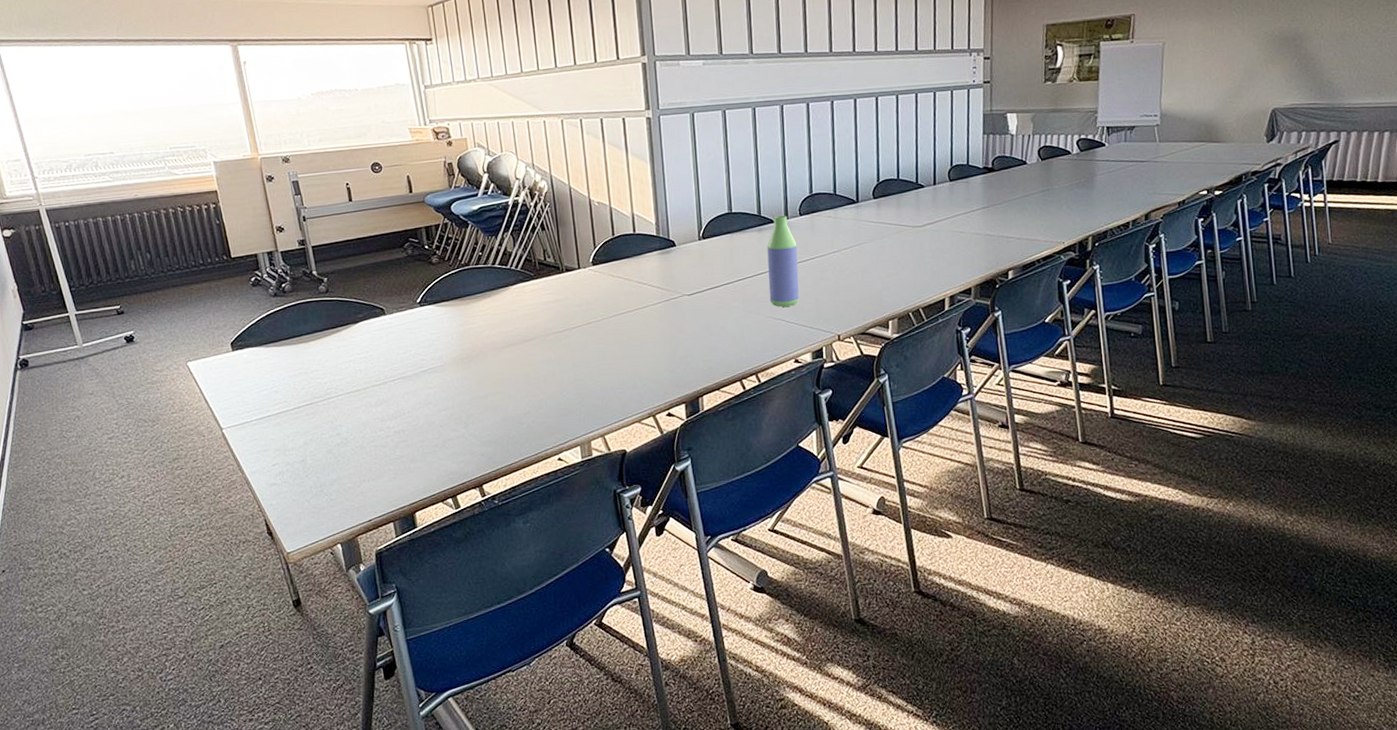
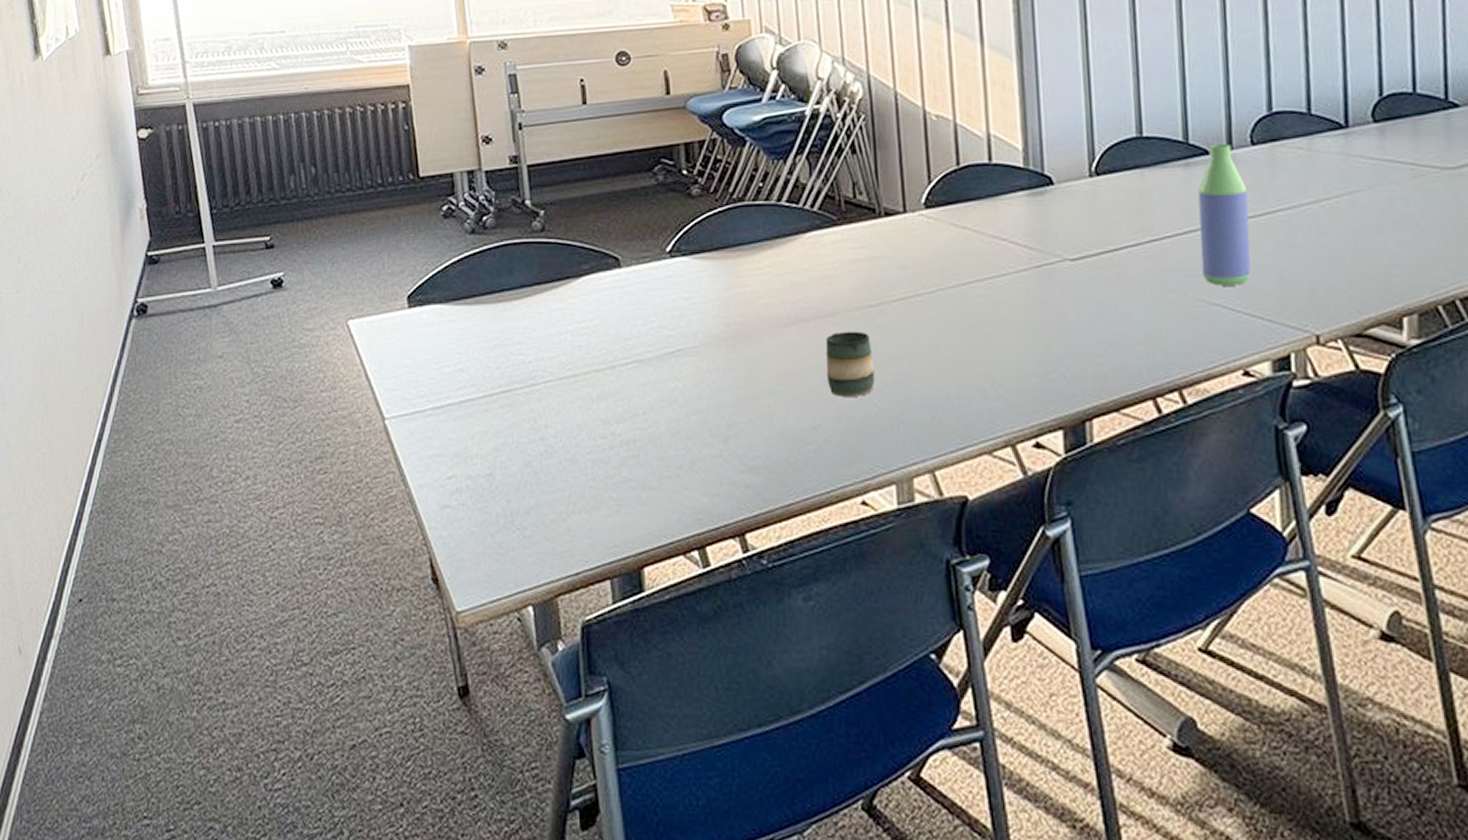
mug: none [529,349,564,393] -> present [825,331,875,398]

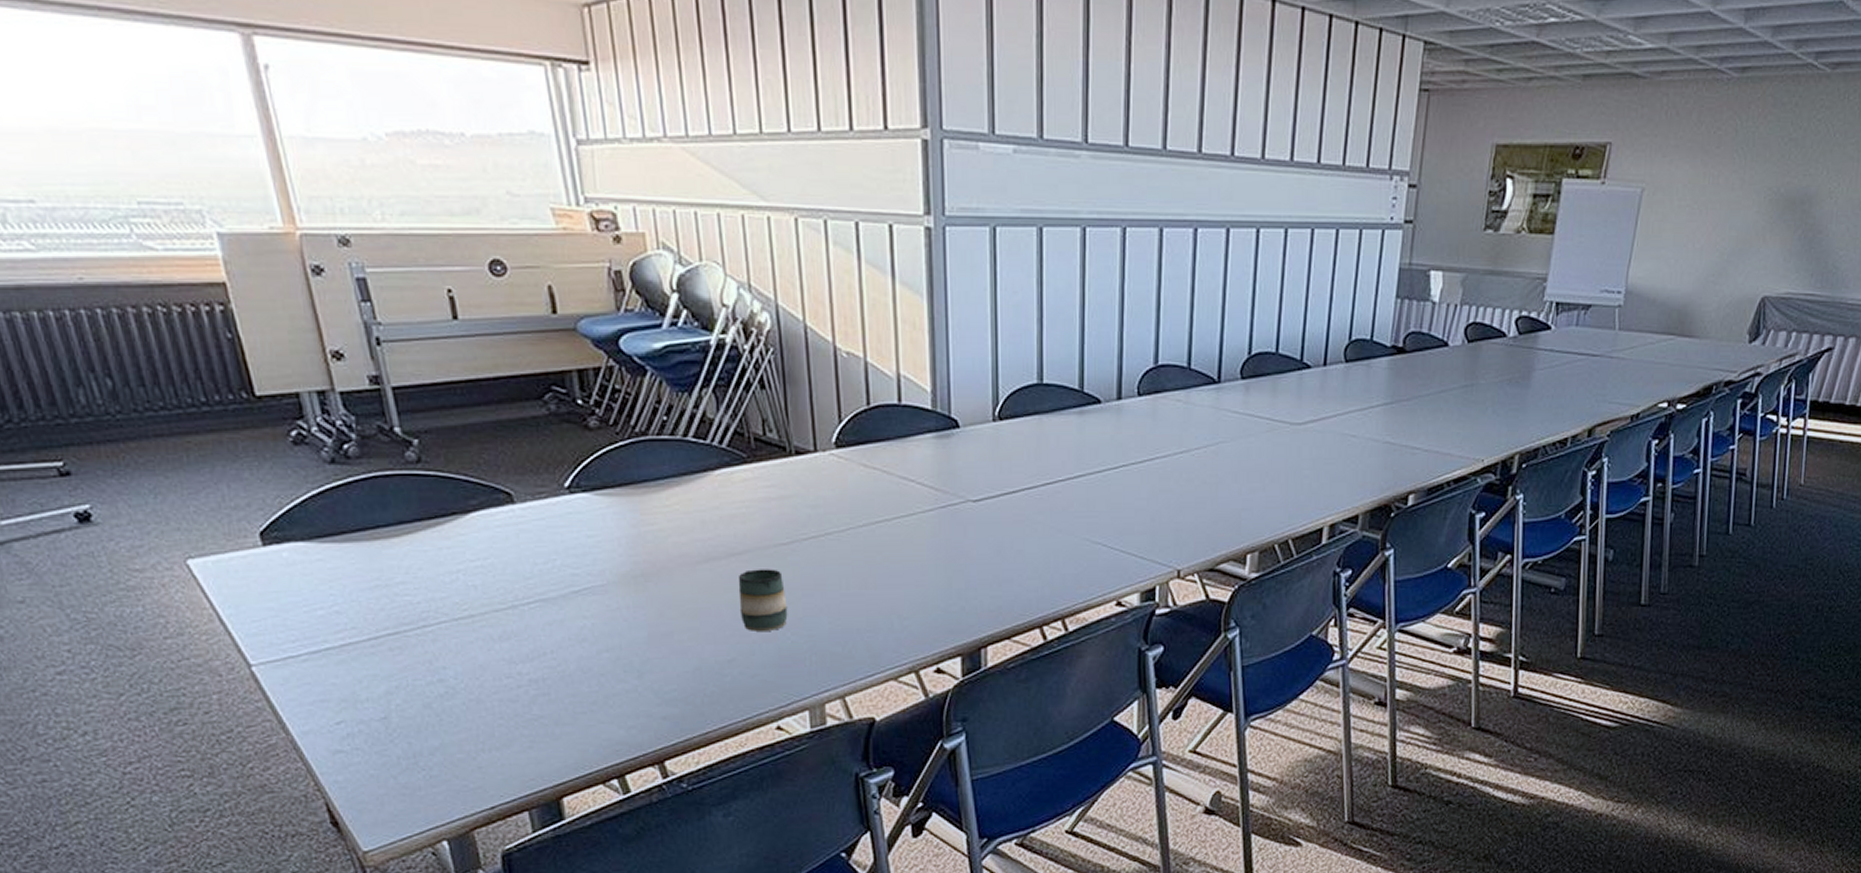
bottle: present [1198,145,1251,286] -> none [1088,395,1131,526]

